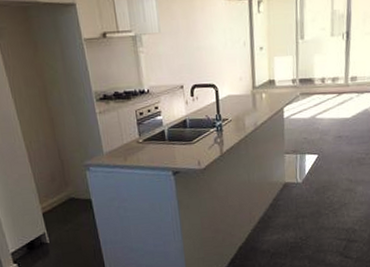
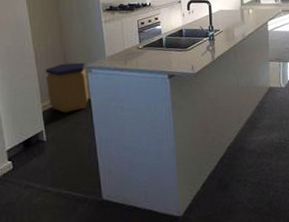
trash can: none [40,159,89,214] -> present [45,62,89,113]

